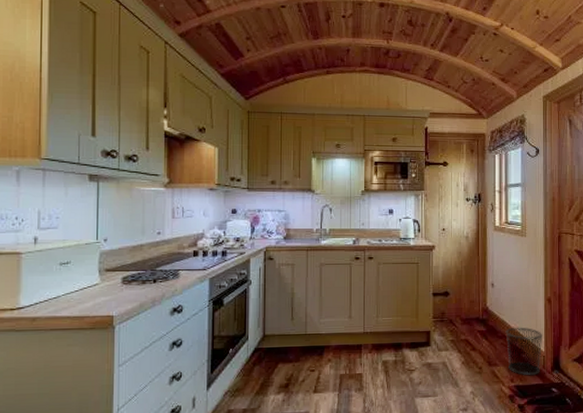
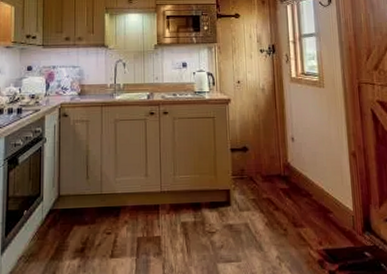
waste bin: present [505,327,543,376] -> none [309,184,351,239]

